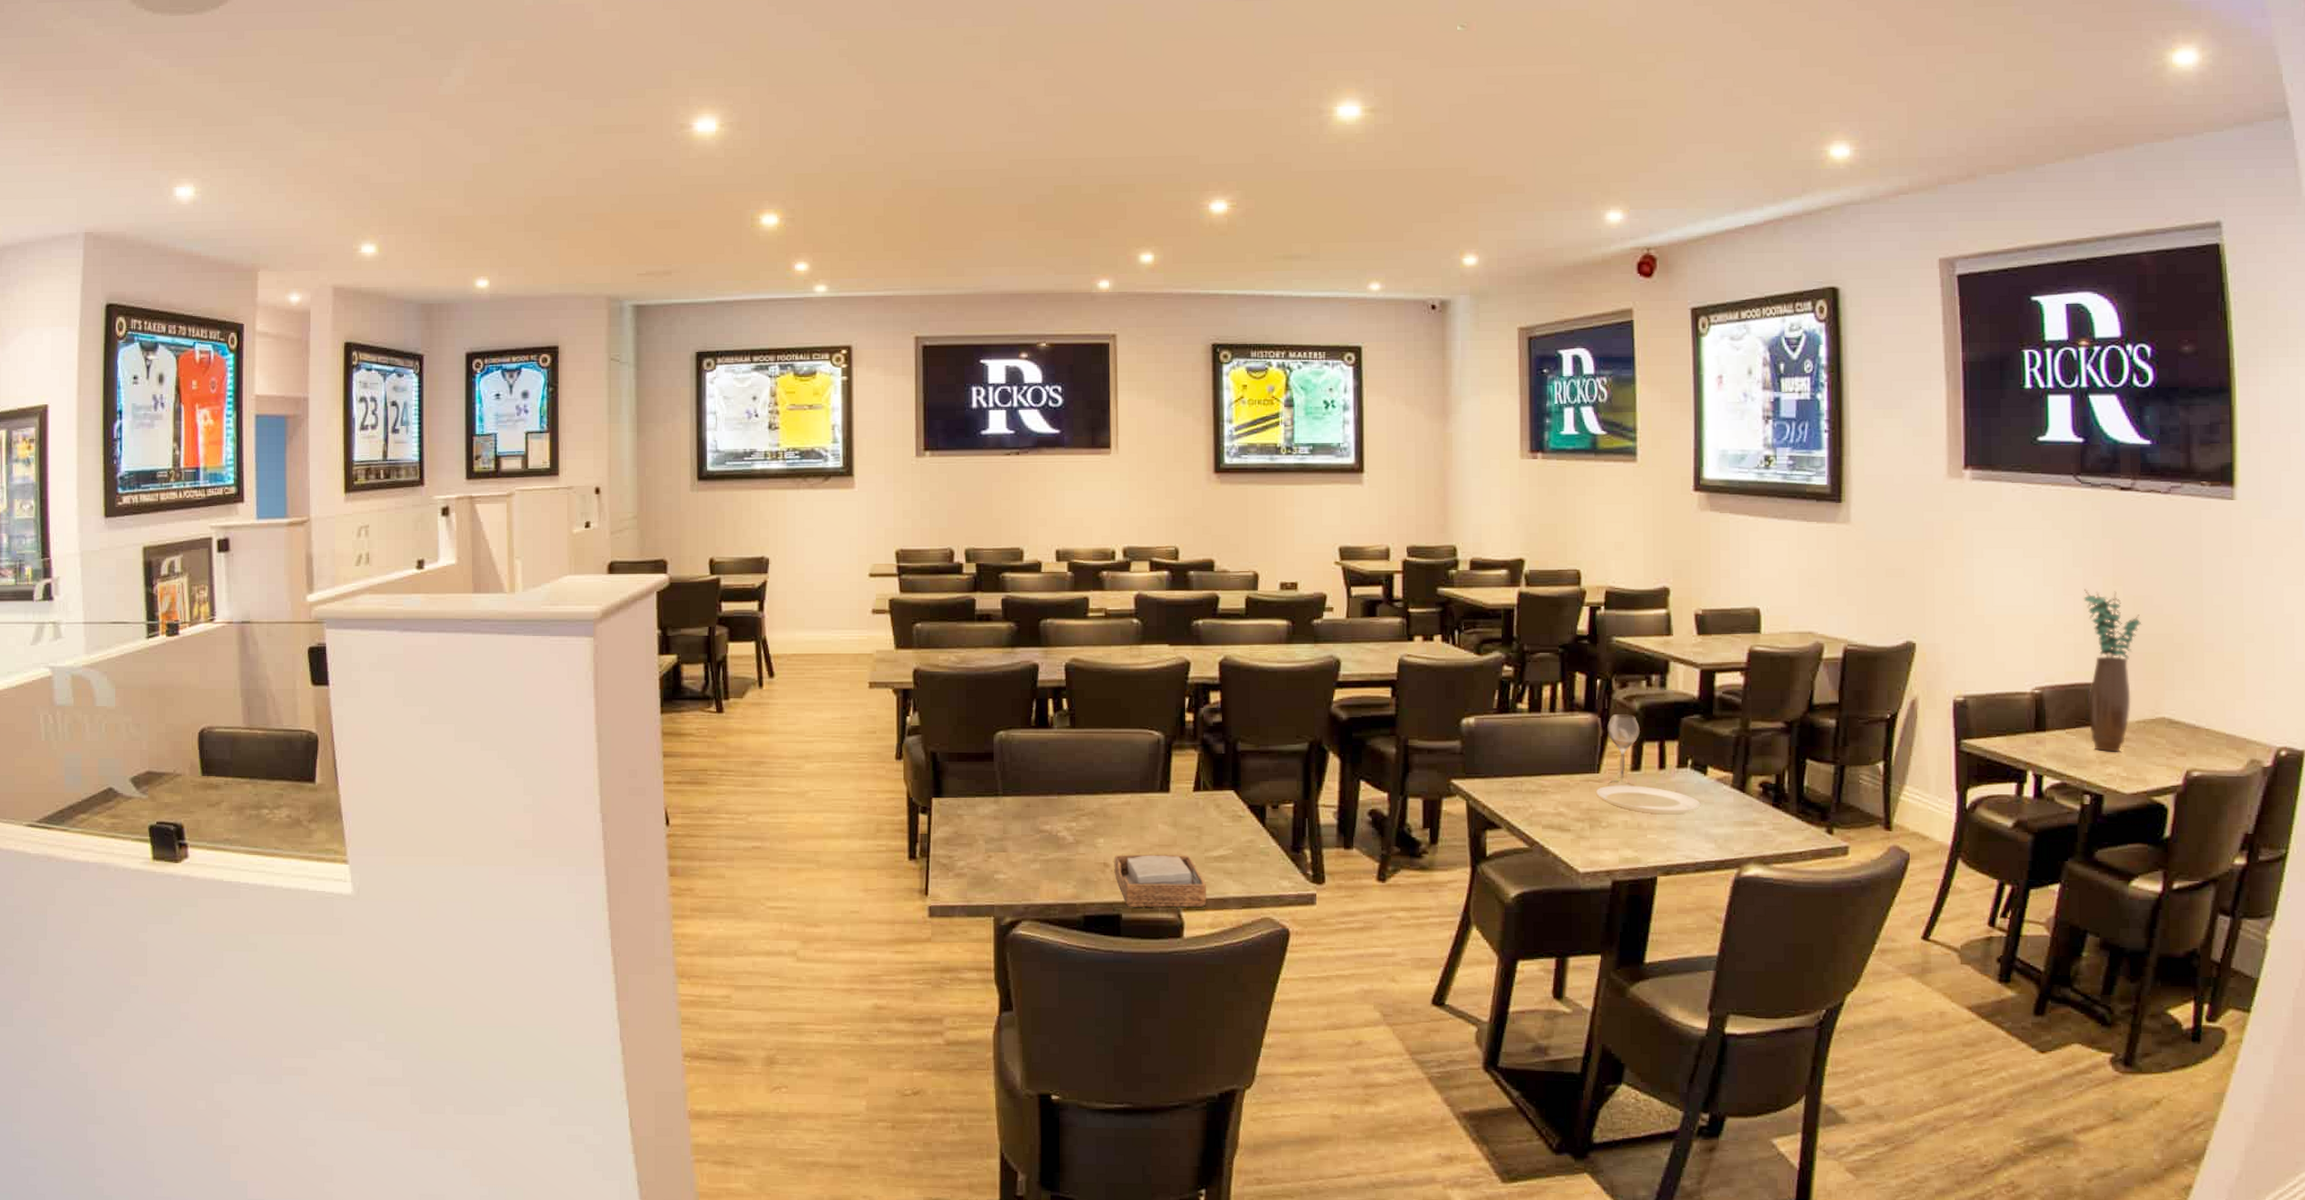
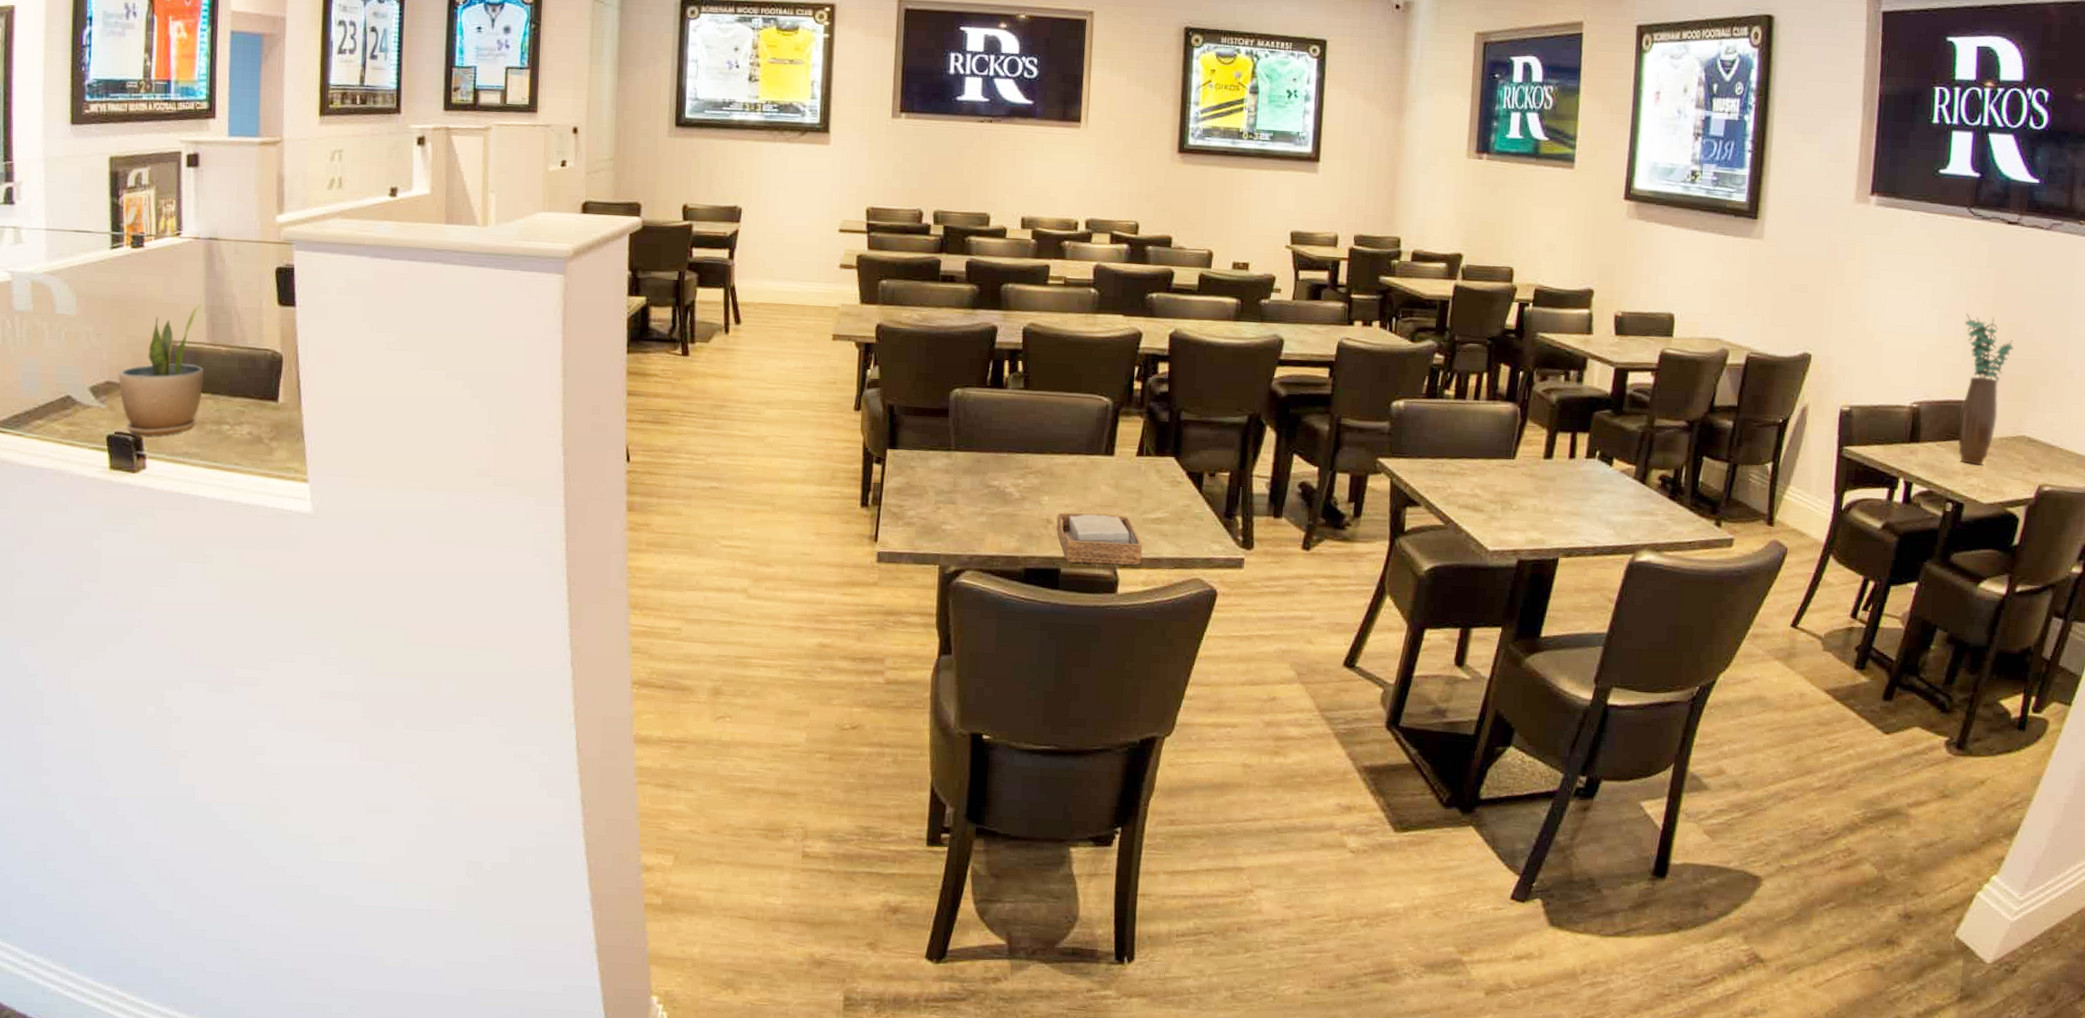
potted plant: none [158,689,242,825] -> present [118,304,205,437]
plate: present [1596,785,1701,815] -> none [1510,471,1604,502]
wineglass: present [1607,714,1640,786] -> none [1521,405,1555,473]

